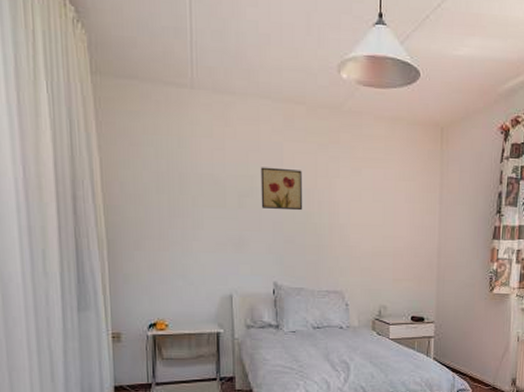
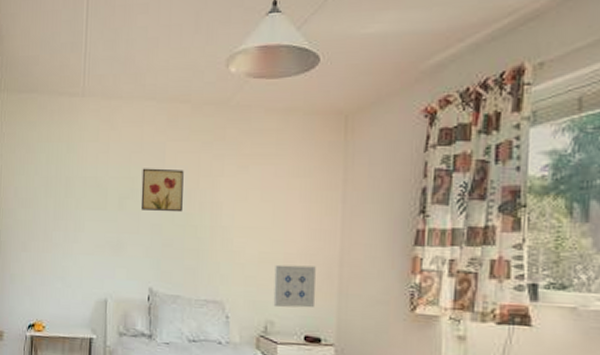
wall art: none [385,257,420,294] -> present [273,264,316,308]

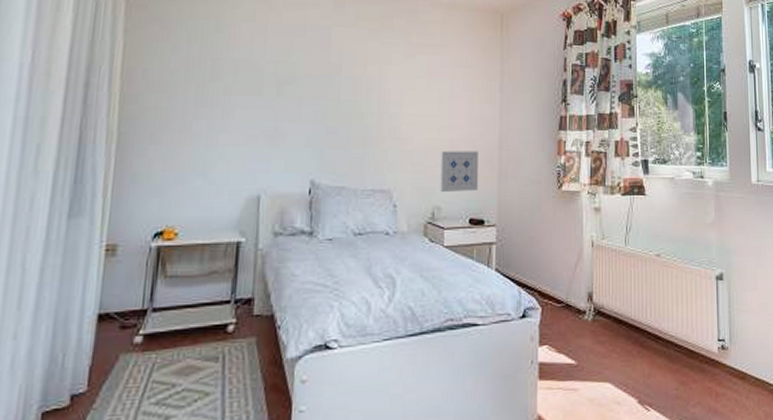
wall art: present [140,168,184,213] -> none [302,52,350,100]

